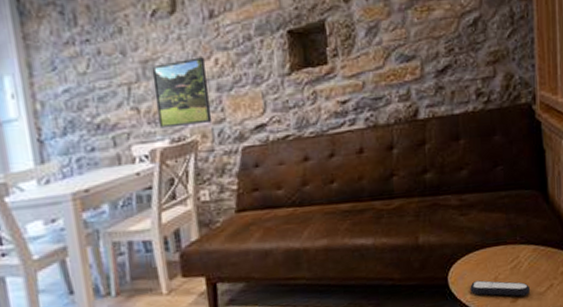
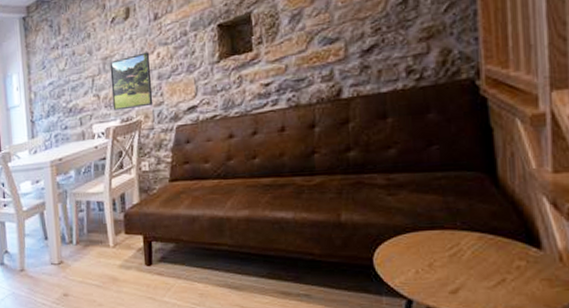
remote control: present [470,280,531,297] -> none [399,265,476,288]

